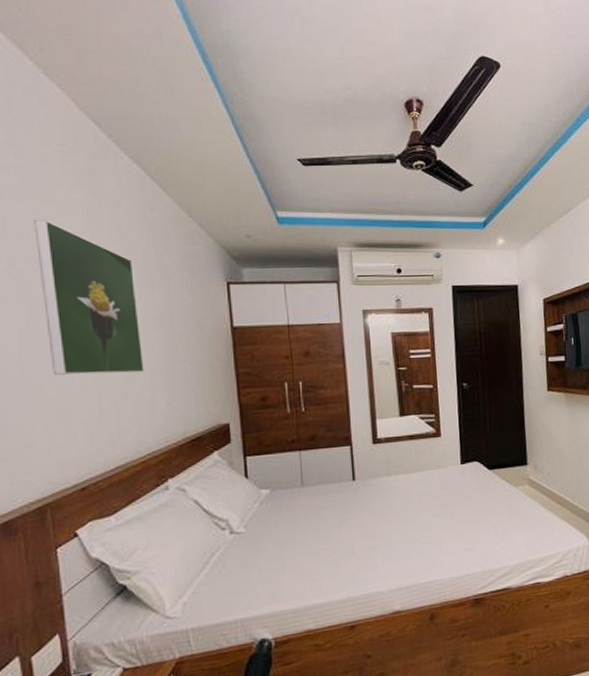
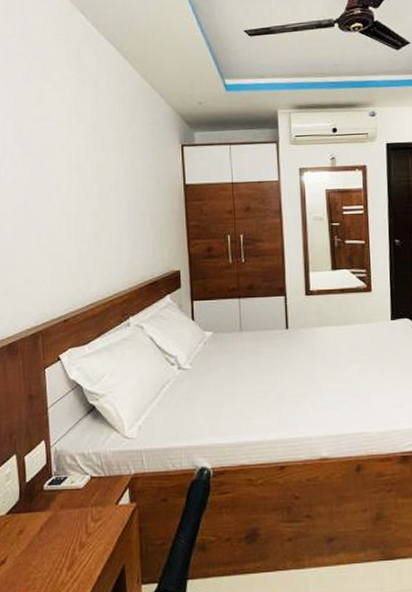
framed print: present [34,218,145,375] -> none [37,96,114,225]

